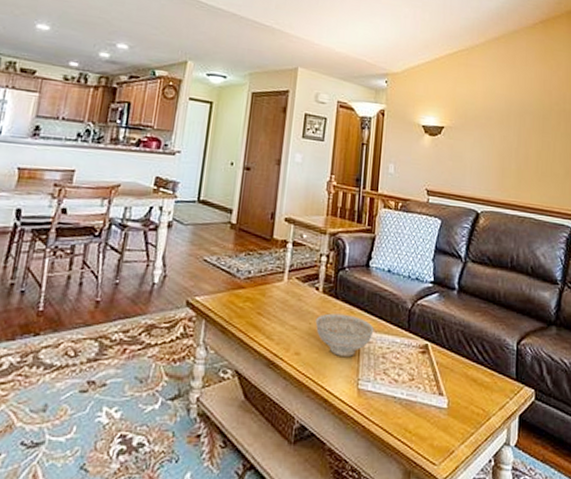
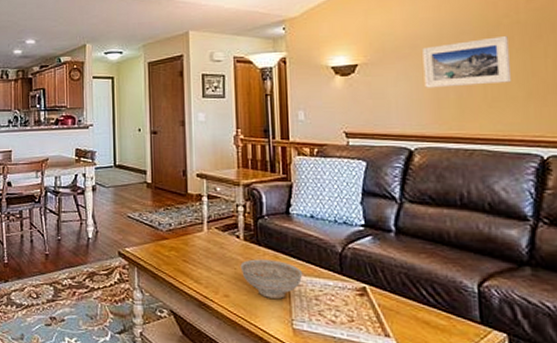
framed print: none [494,120,557,161] -> present [422,36,512,88]

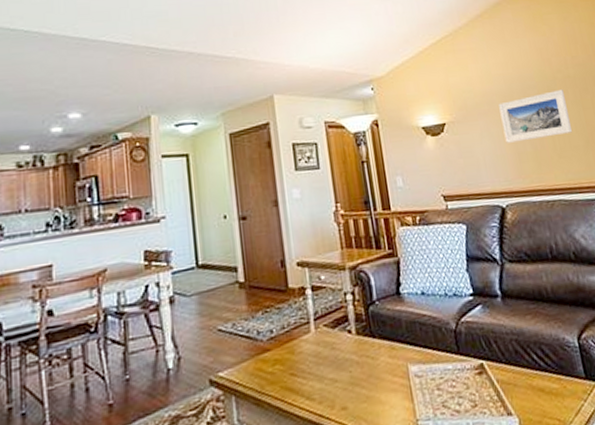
decorative bowl: present [240,259,303,299] -> none [355,351,422,400]

